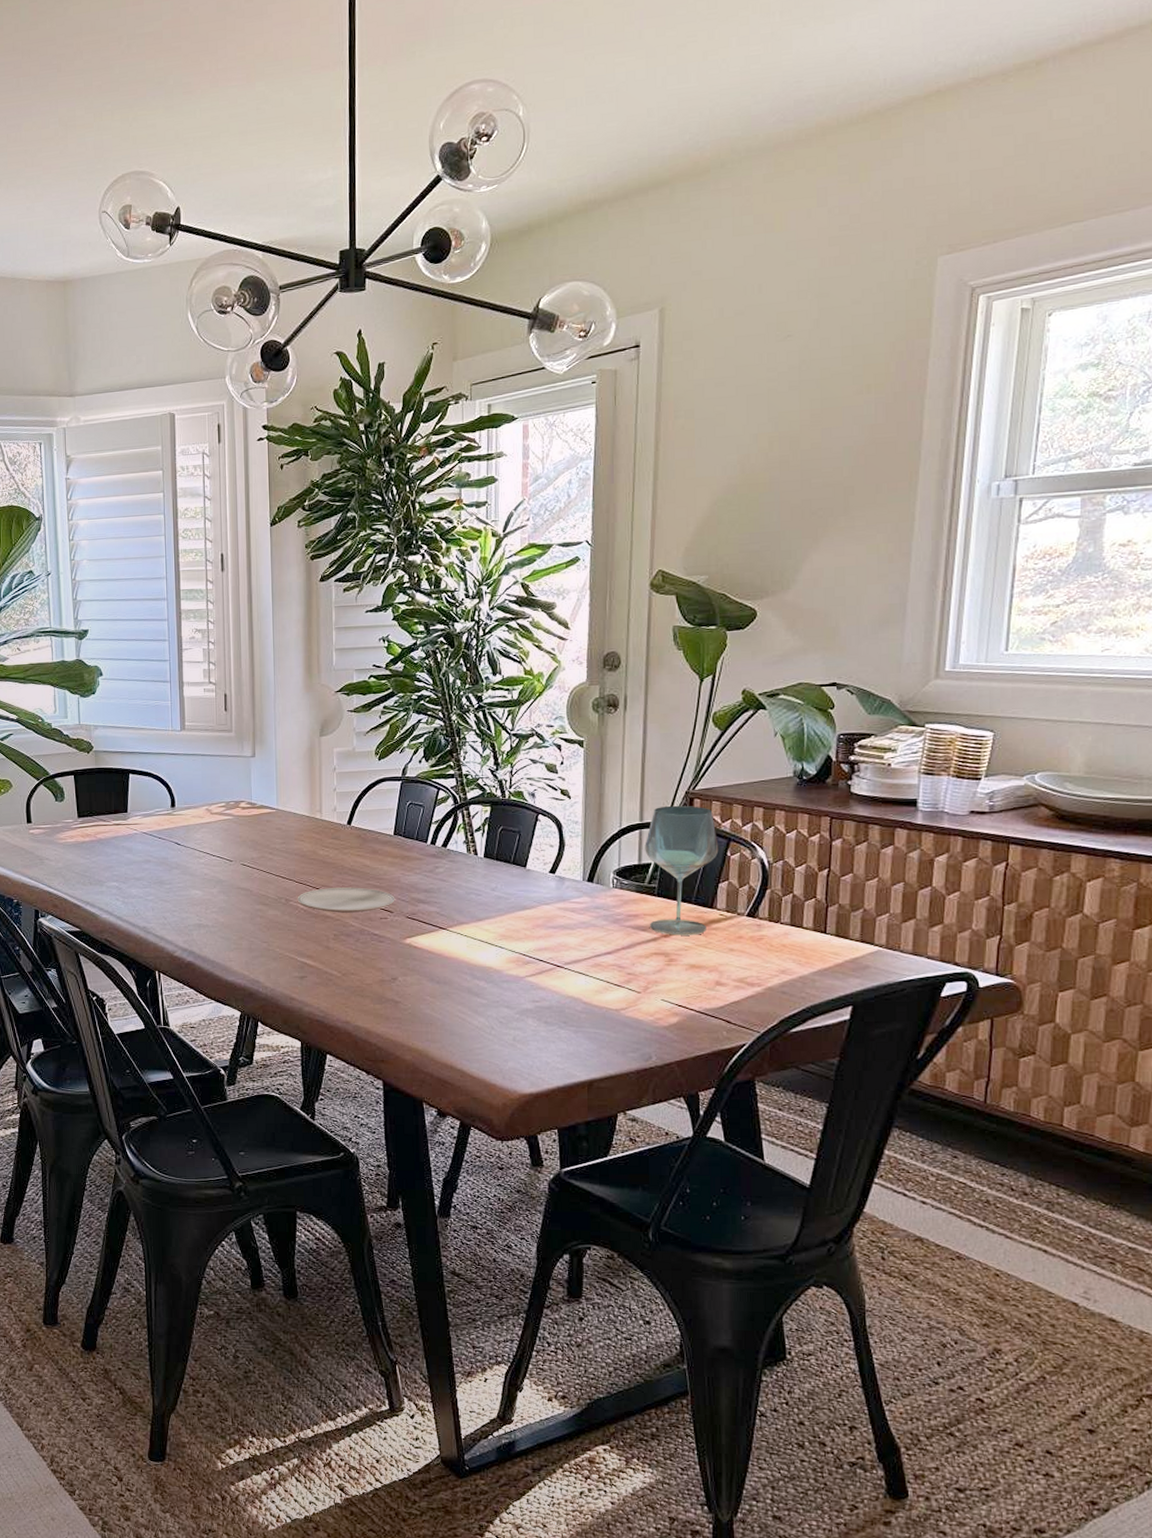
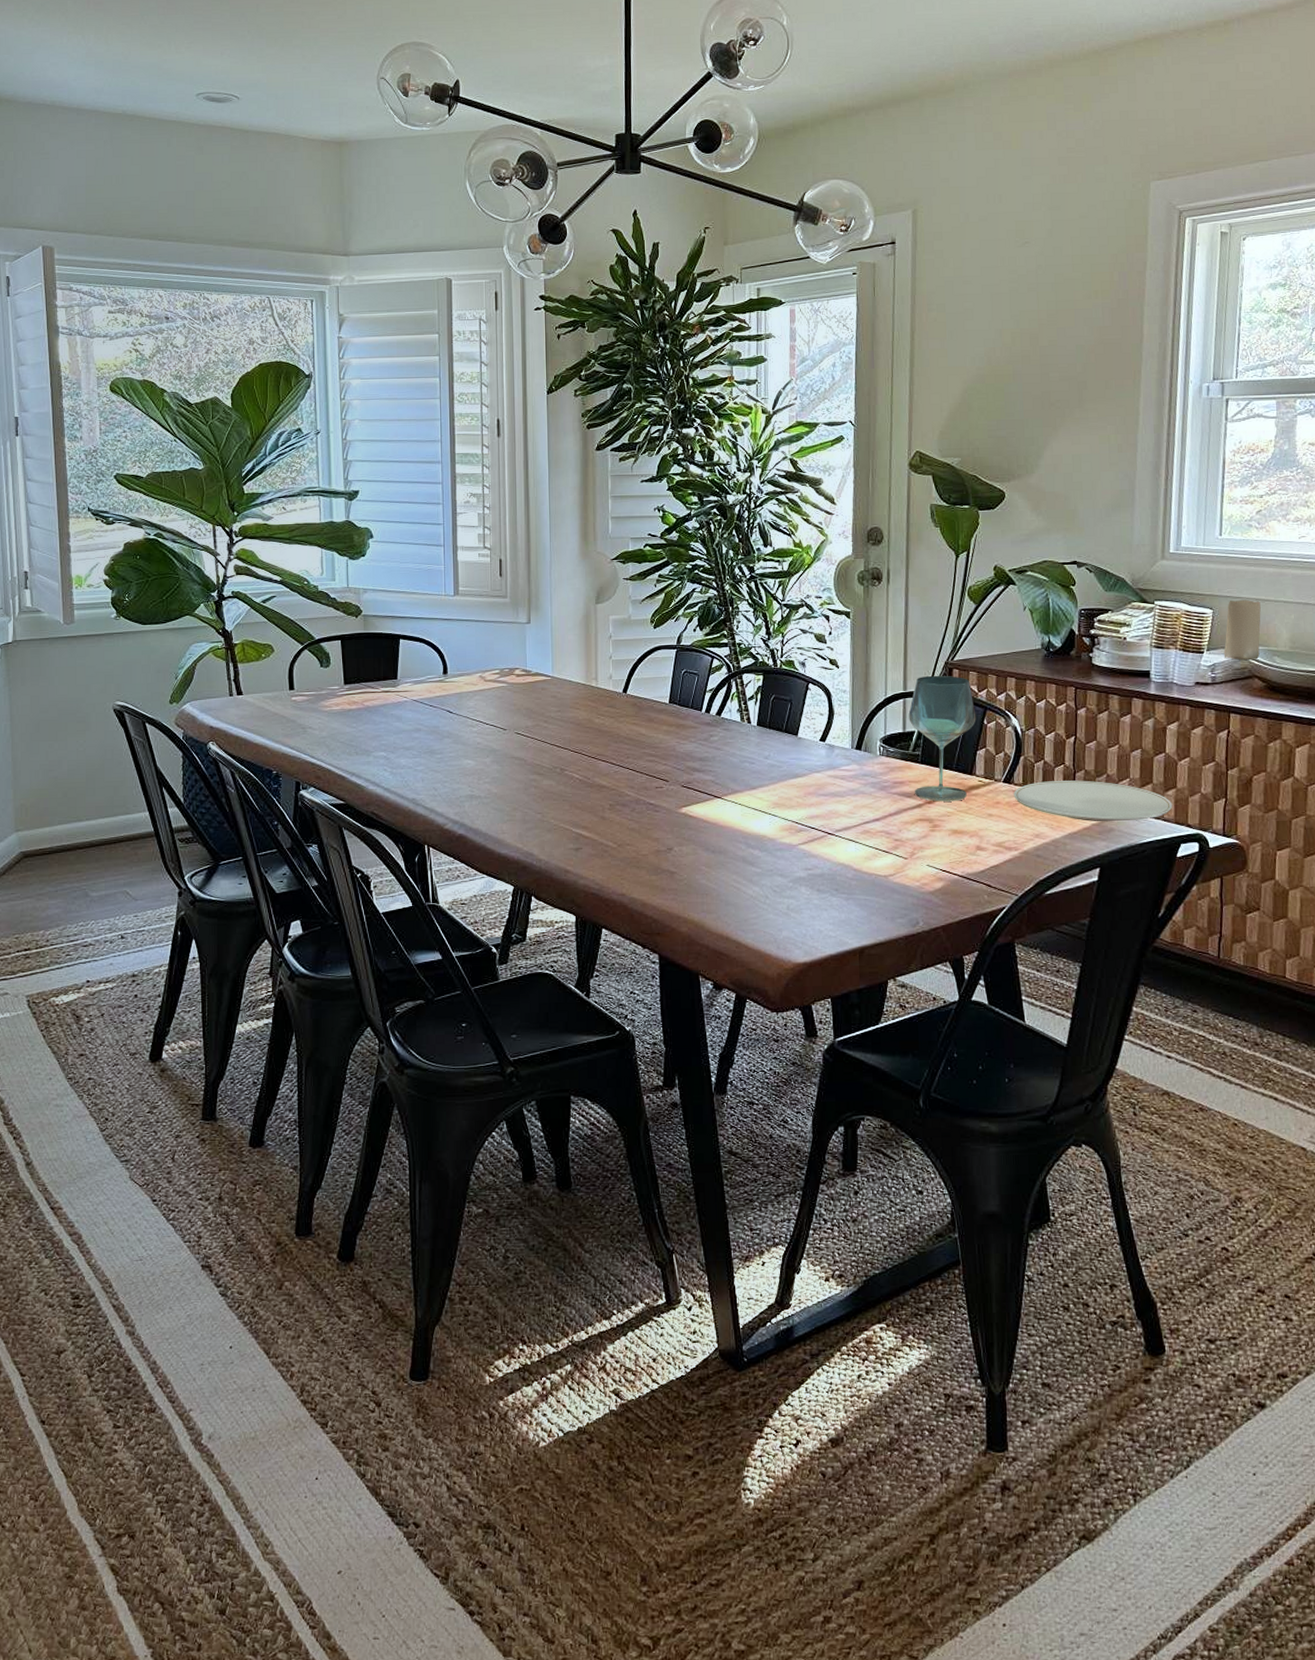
plate: present [297,887,395,913] -> none [572,756,671,782]
plate: none [758,915,938,959] -> present [1013,780,1173,822]
candle: none [1004,721,1052,787] -> present [1223,600,1261,661]

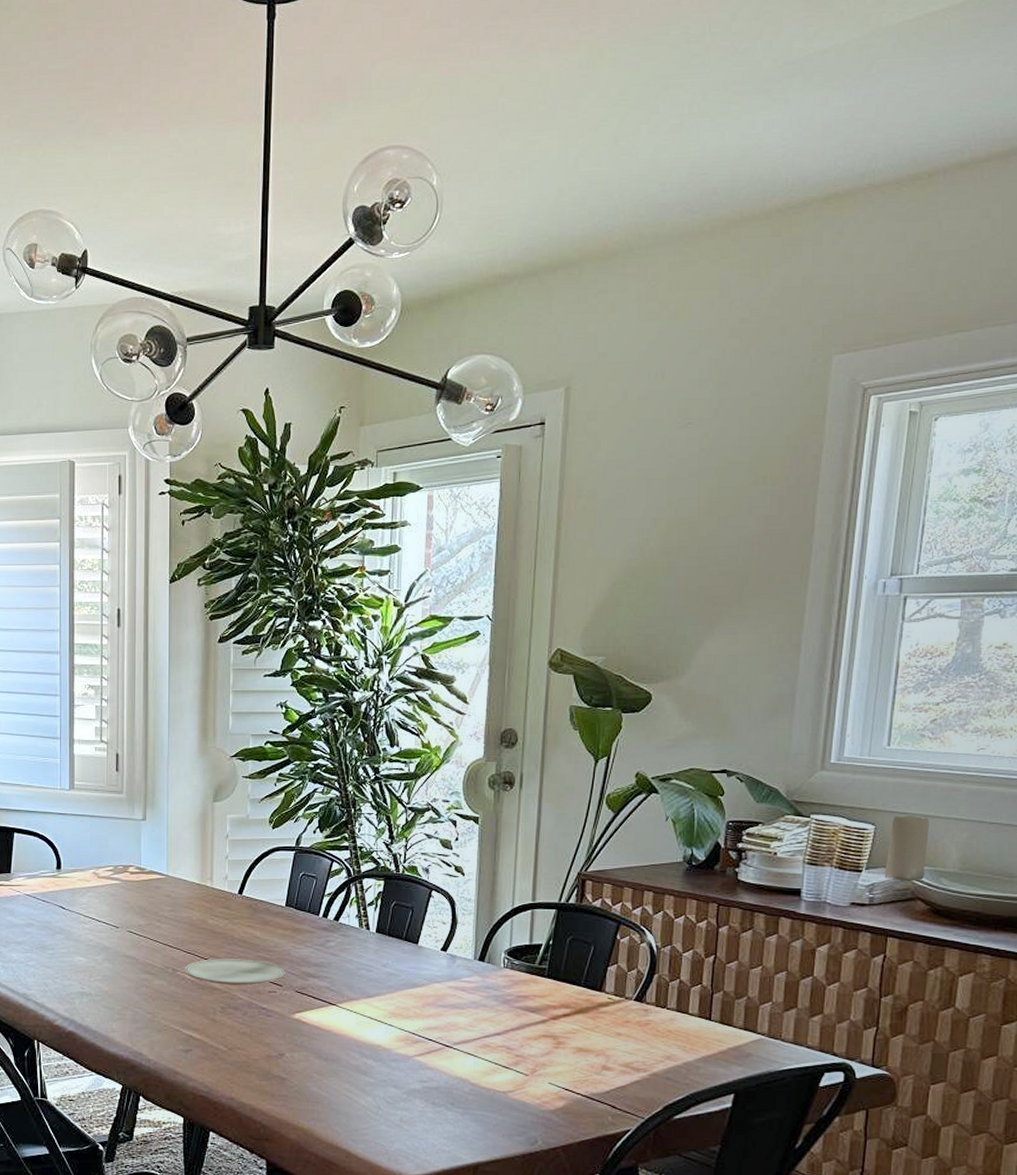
plate: none [572,756,671,782] -> present [184,959,285,985]
wine glass: present [908,675,976,802] -> none [536,886,609,1018]
plate: present [1013,780,1173,822] -> none [645,1001,818,1047]

